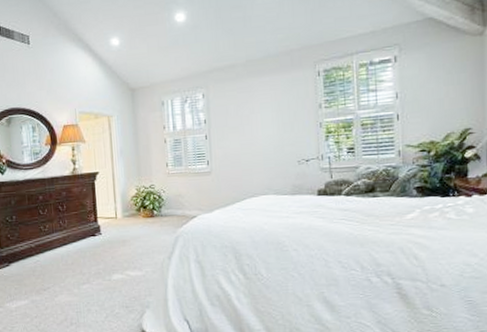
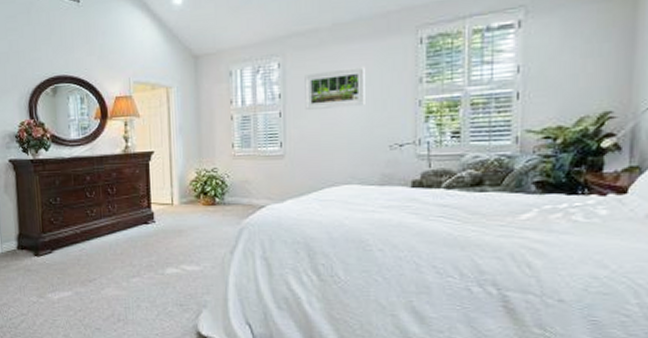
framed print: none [225,96,276,133] -> present [305,67,365,110]

